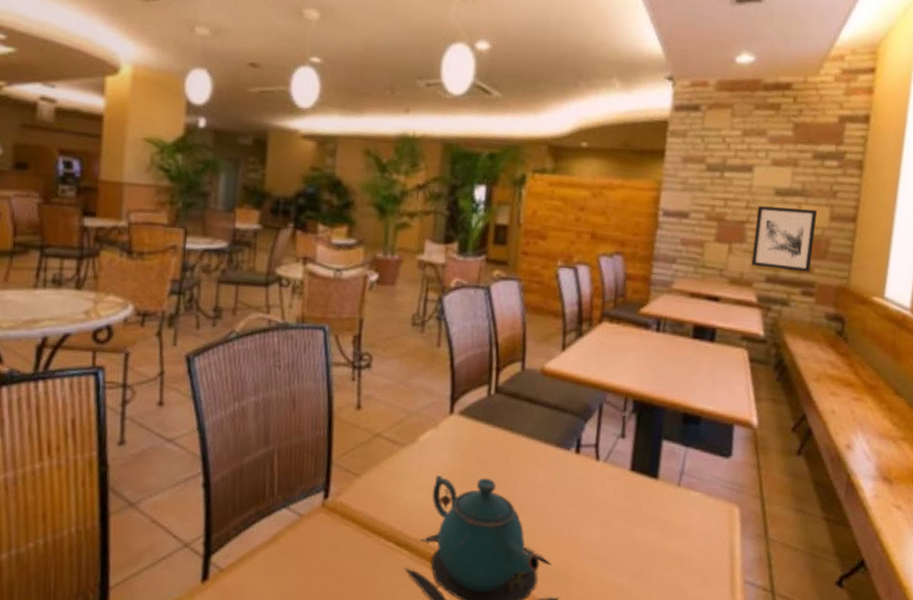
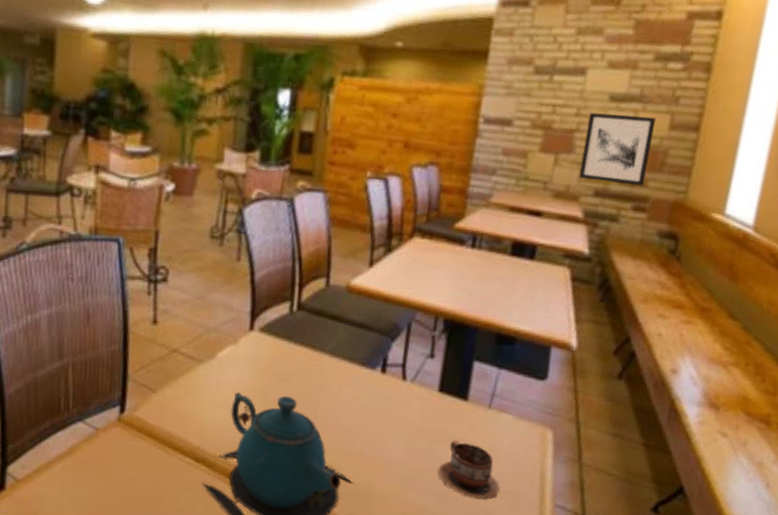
cup: none [632,518,692,578] -> present [437,439,500,500]

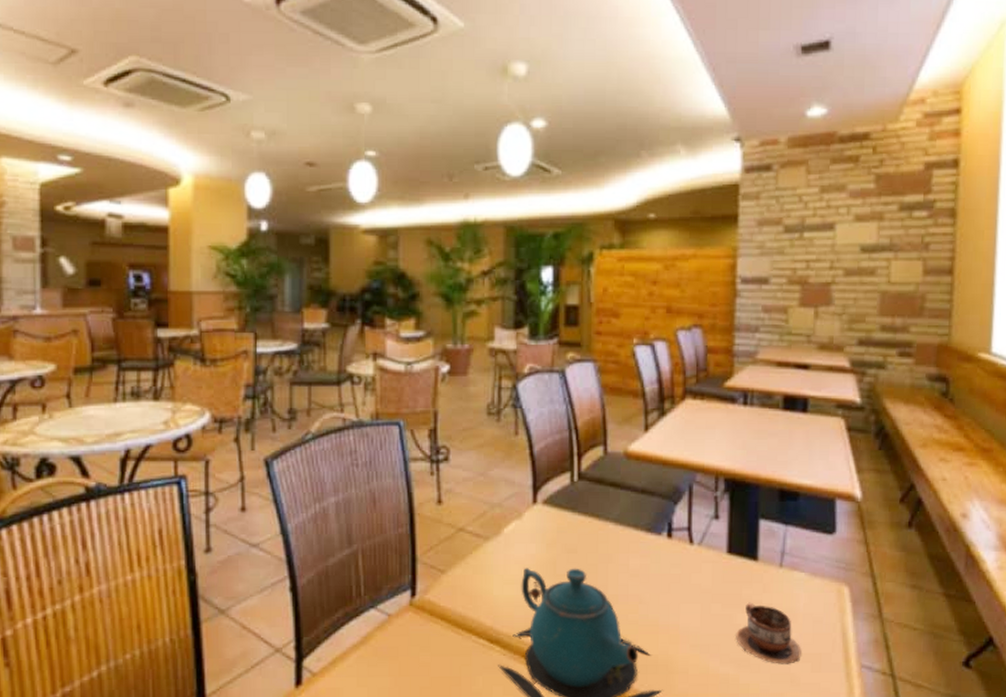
wall art: present [578,113,656,186] -> none [841,264,908,332]

